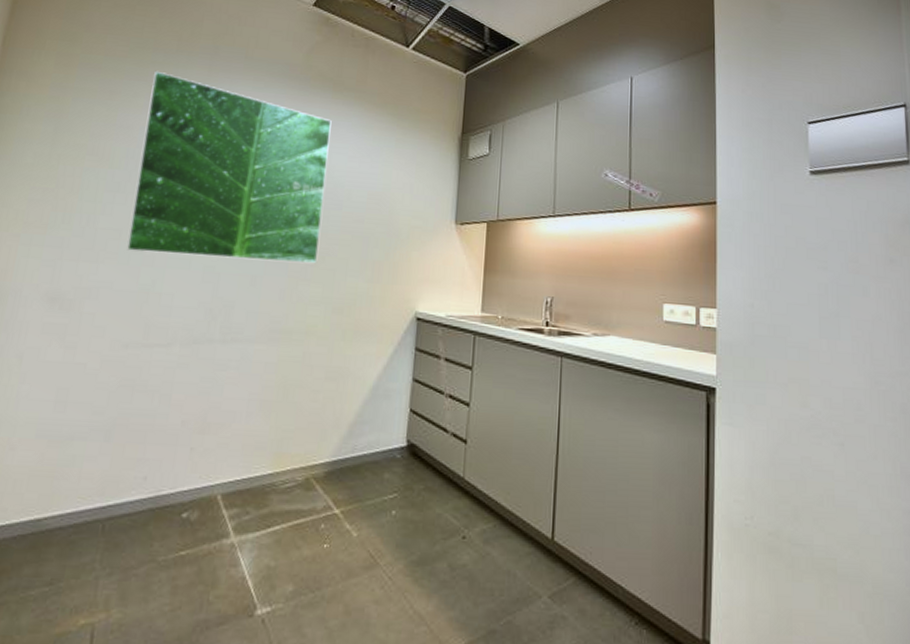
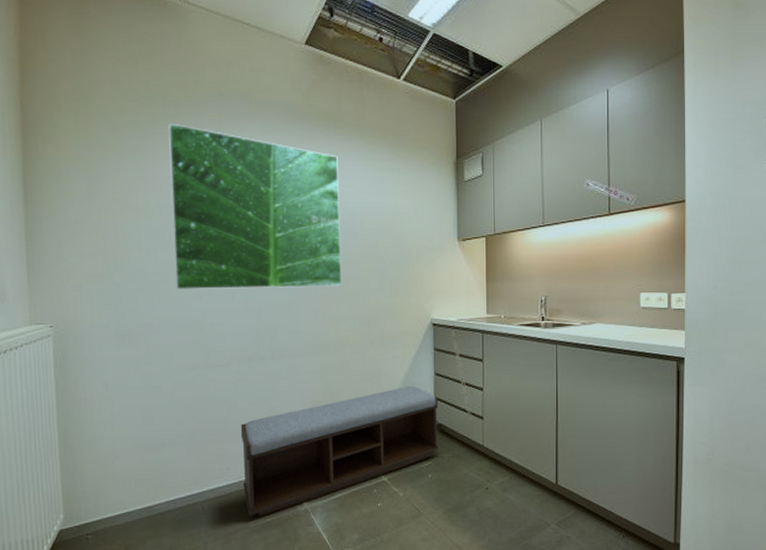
bench: none [158,392,414,548] -> present [240,386,439,517]

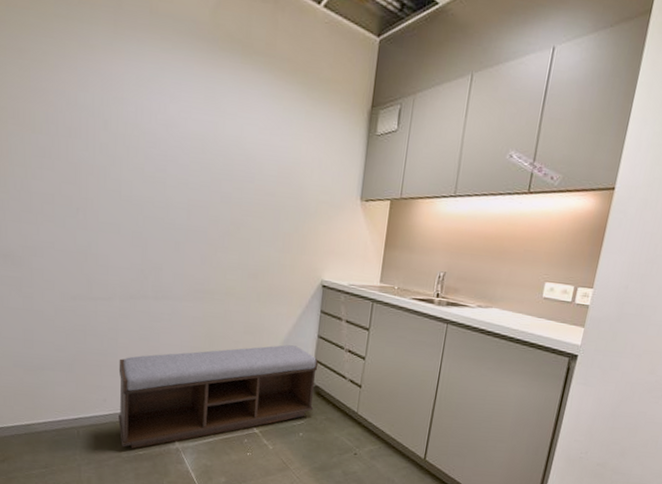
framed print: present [168,123,342,290] -> none [60,25,242,234]

